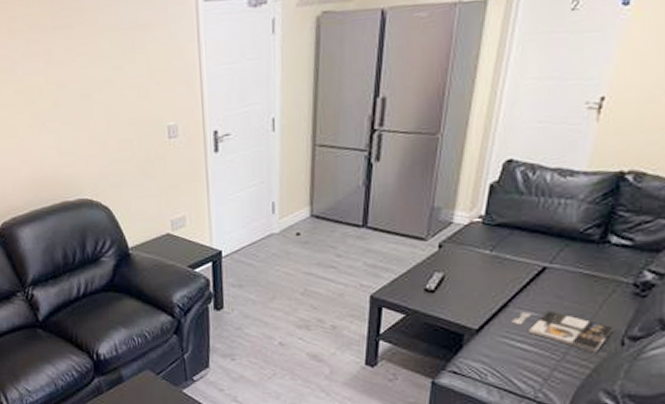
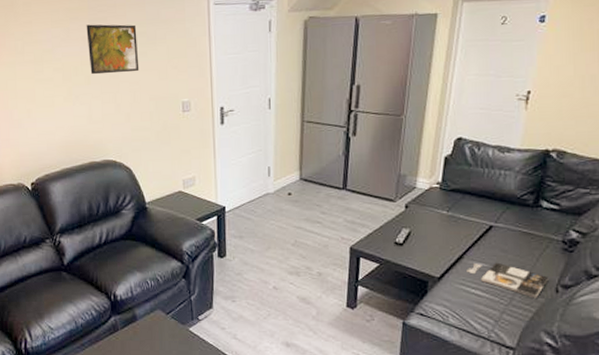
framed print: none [49,31,115,97] -> present [86,24,140,75]

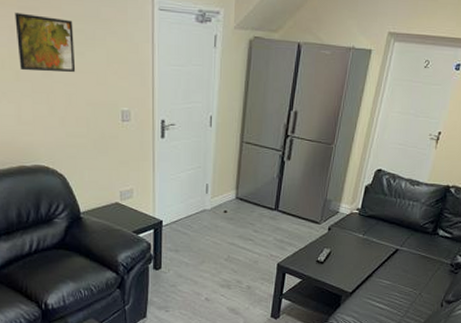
magazine: present [466,262,549,298] -> none [374,280,437,311]

